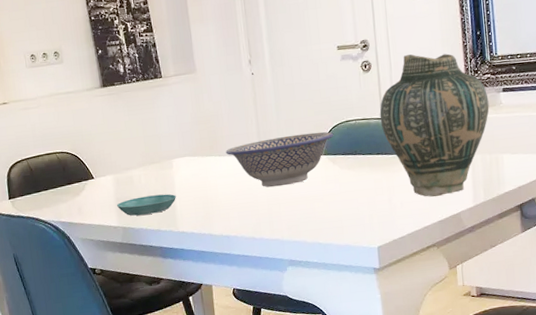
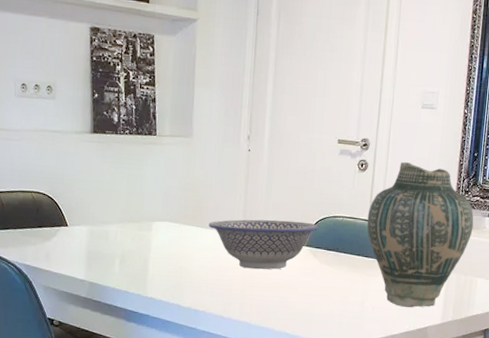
saucer: present [117,194,177,216] -> none [87,254,151,274]

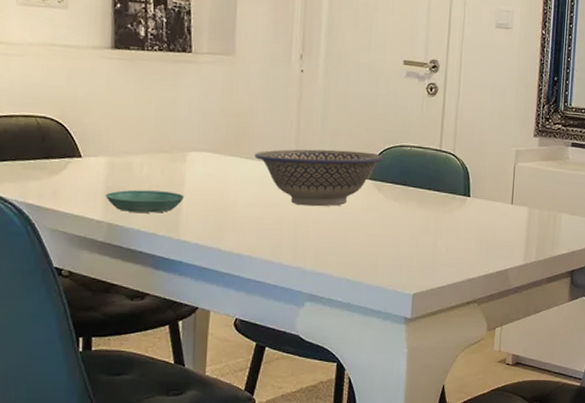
saucer: none [87,254,151,274] -> present [106,190,185,213]
vase: present [366,162,474,308] -> none [438,86,556,248]

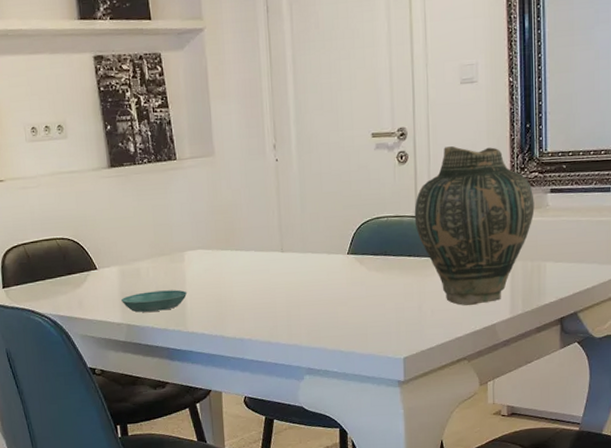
bowl: present [254,149,383,207] -> none [243,228,362,288]
vase: none [438,86,556,248] -> present [414,146,535,306]

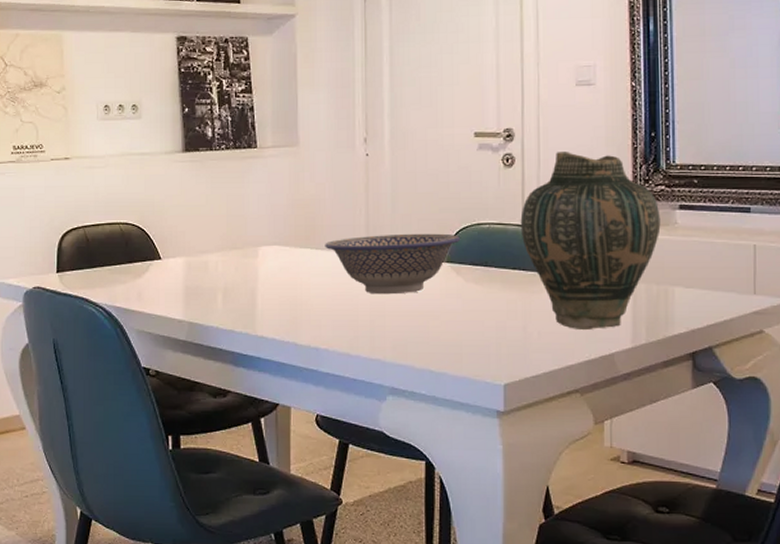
saucer: present [121,290,188,312] -> none [185,288,259,310]
bowl: none [243,228,362,288] -> present [325,233,460,295]

